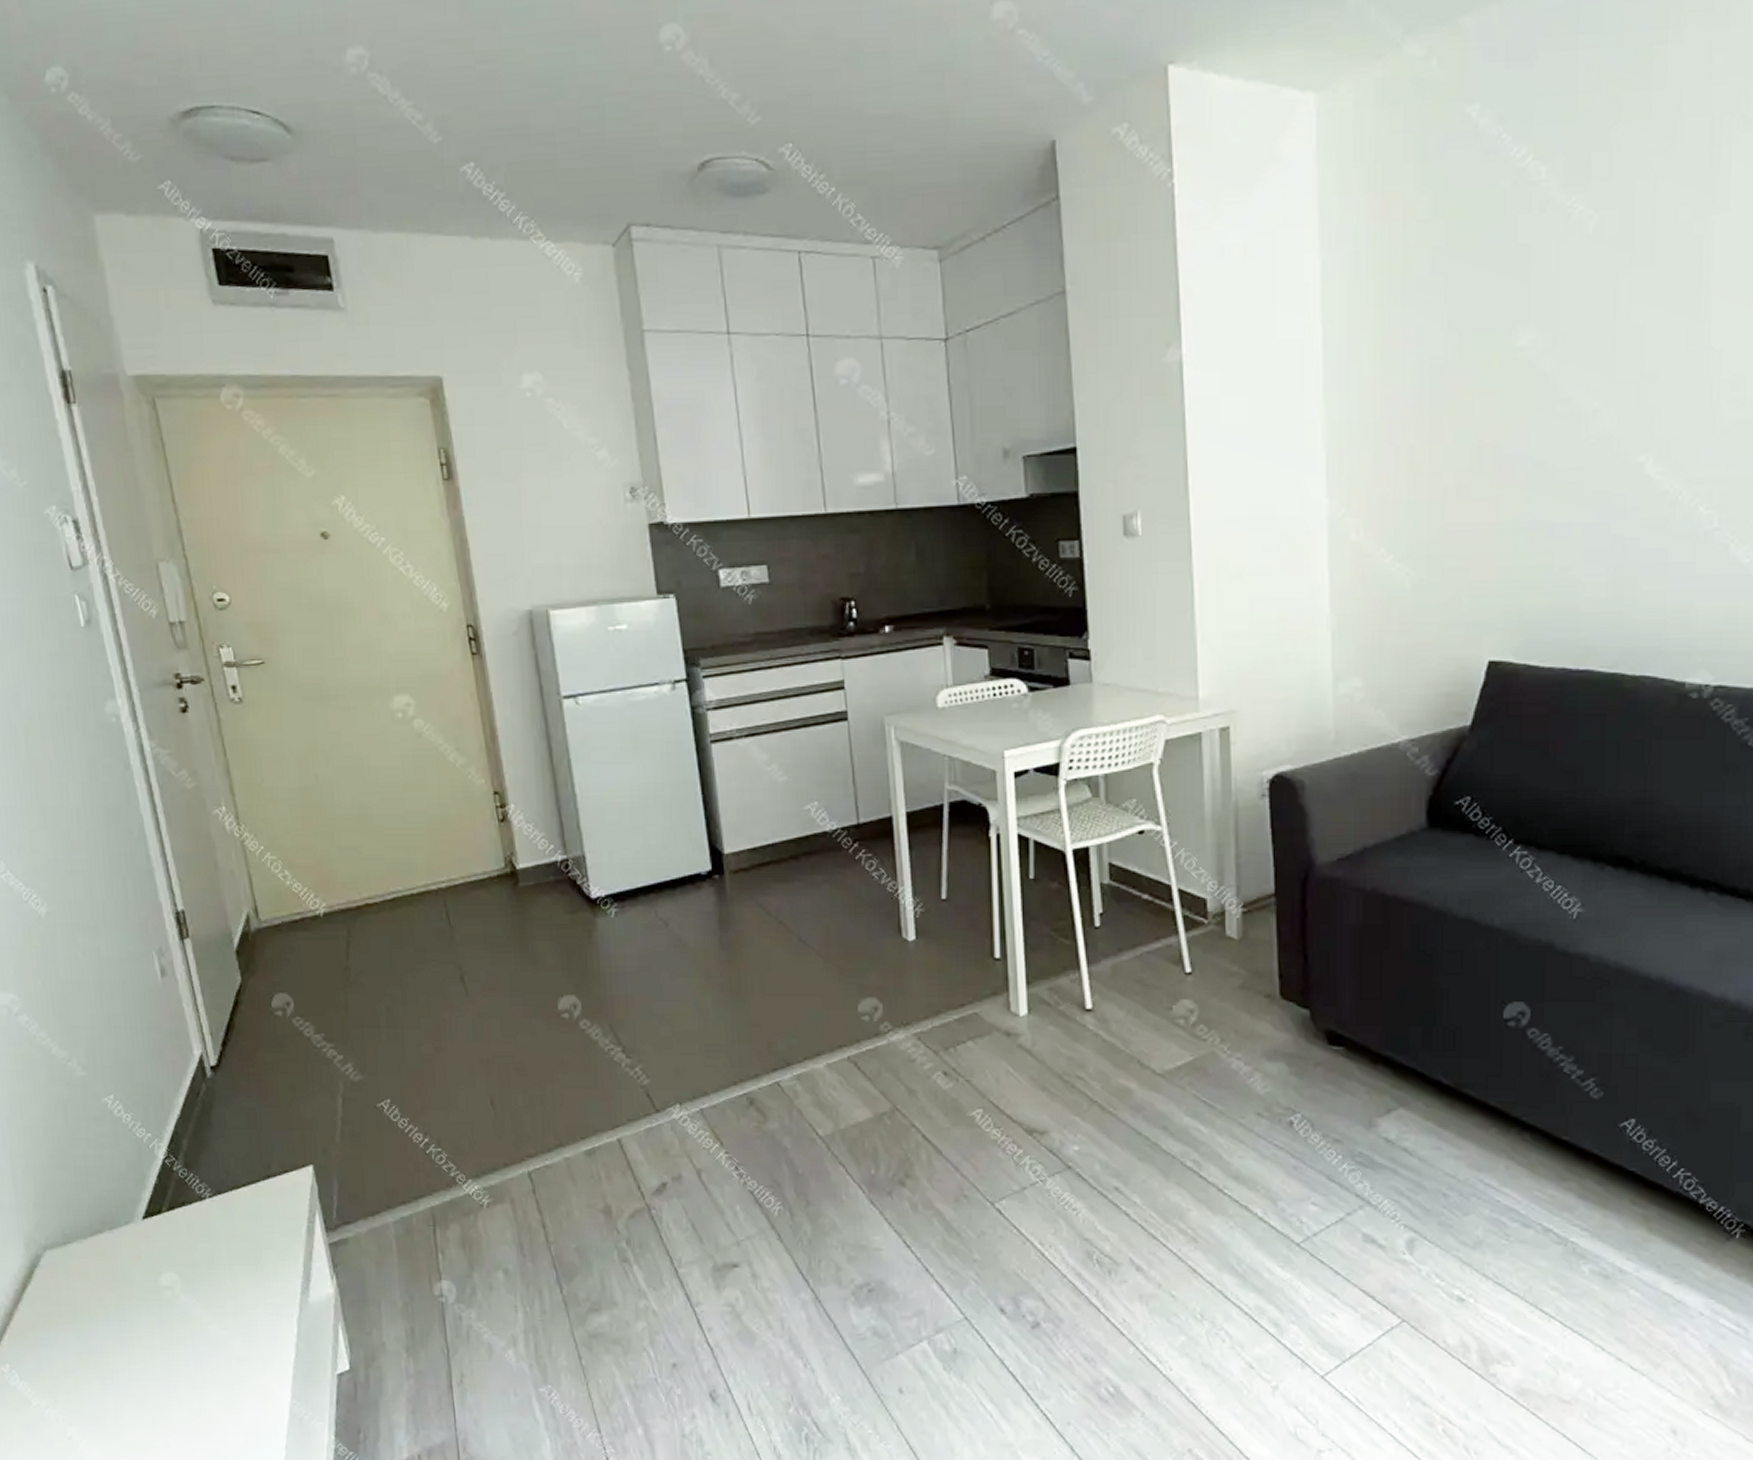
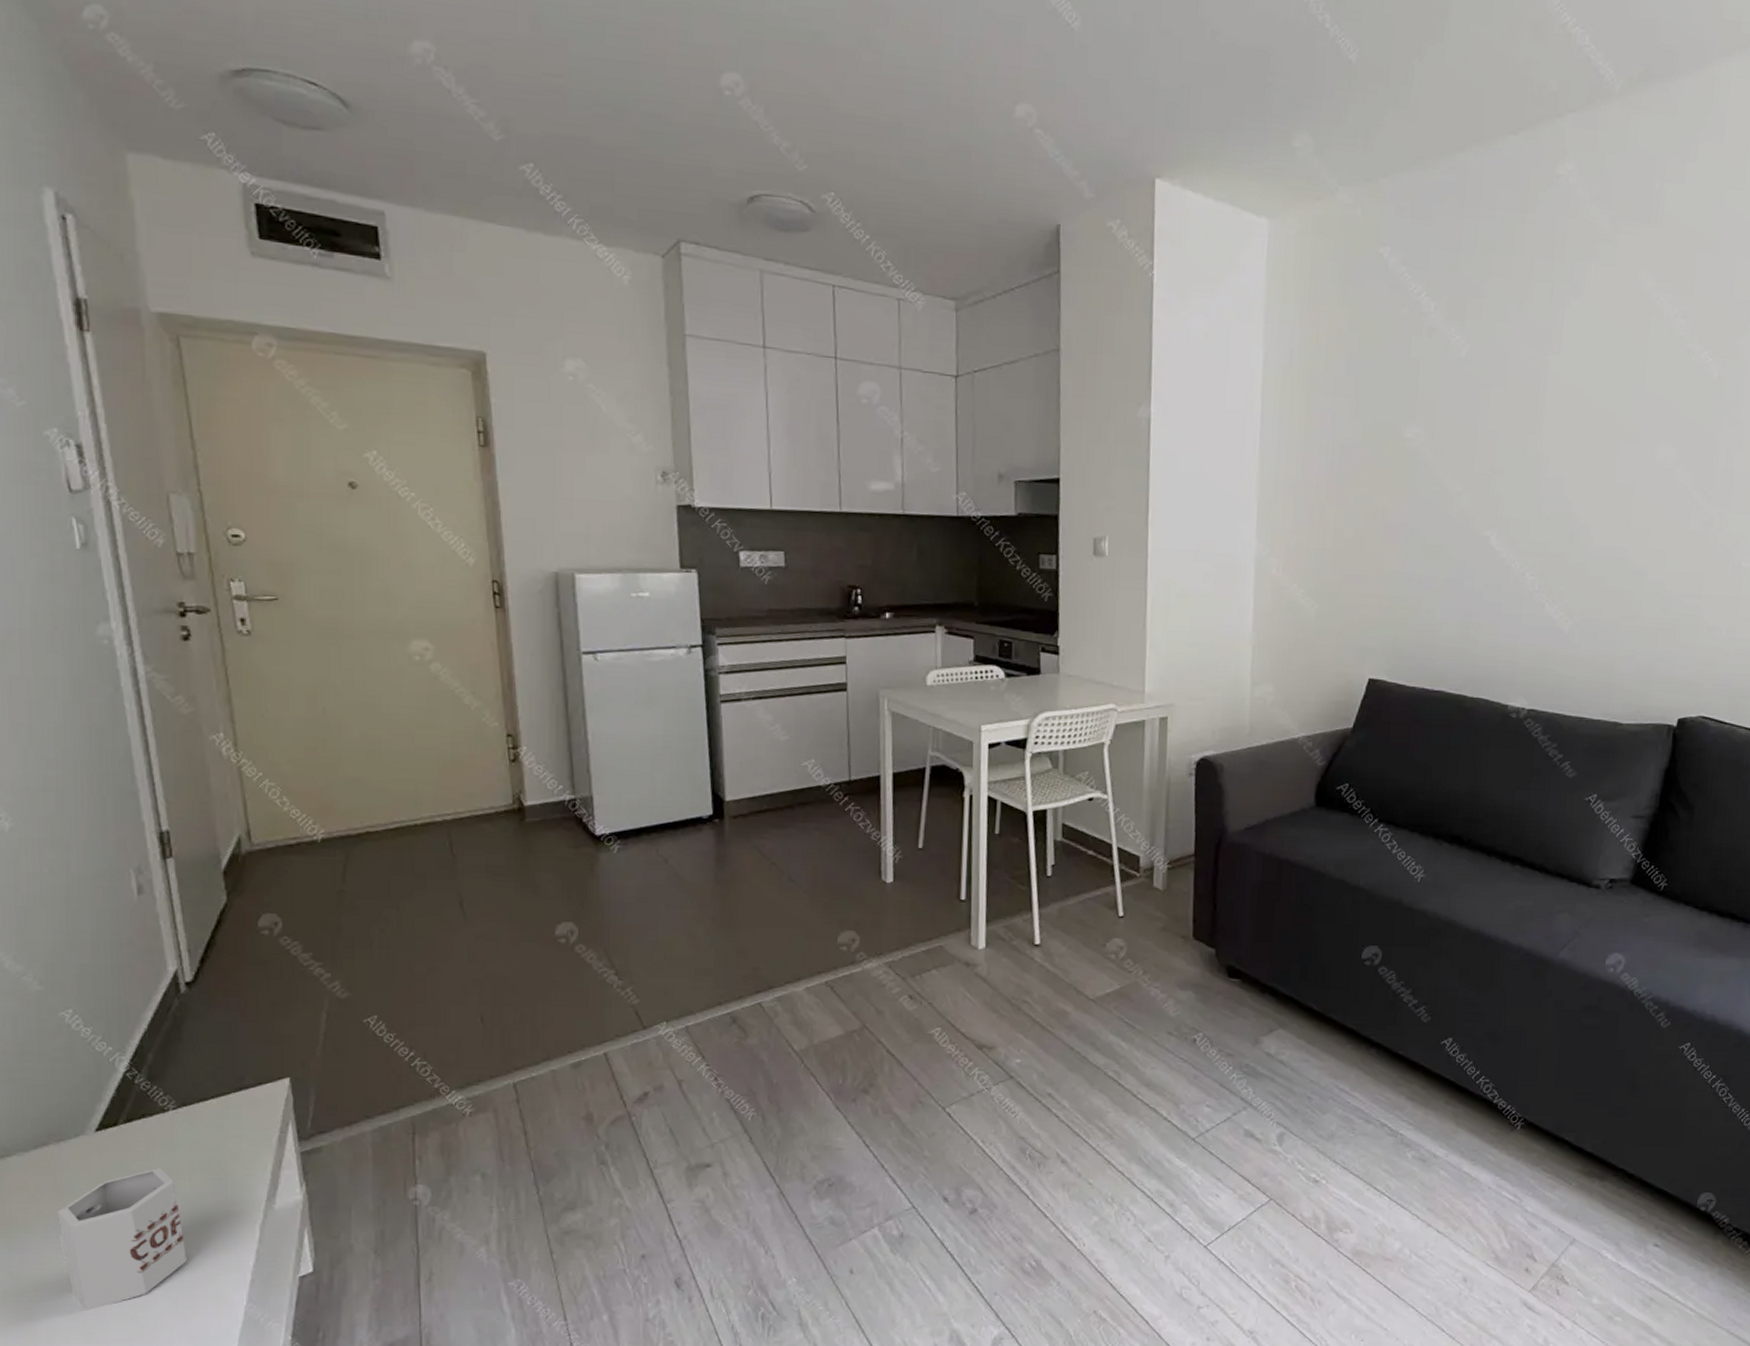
mug: none [116,1256,234,1401] -> present [58,1167,187,1310]

